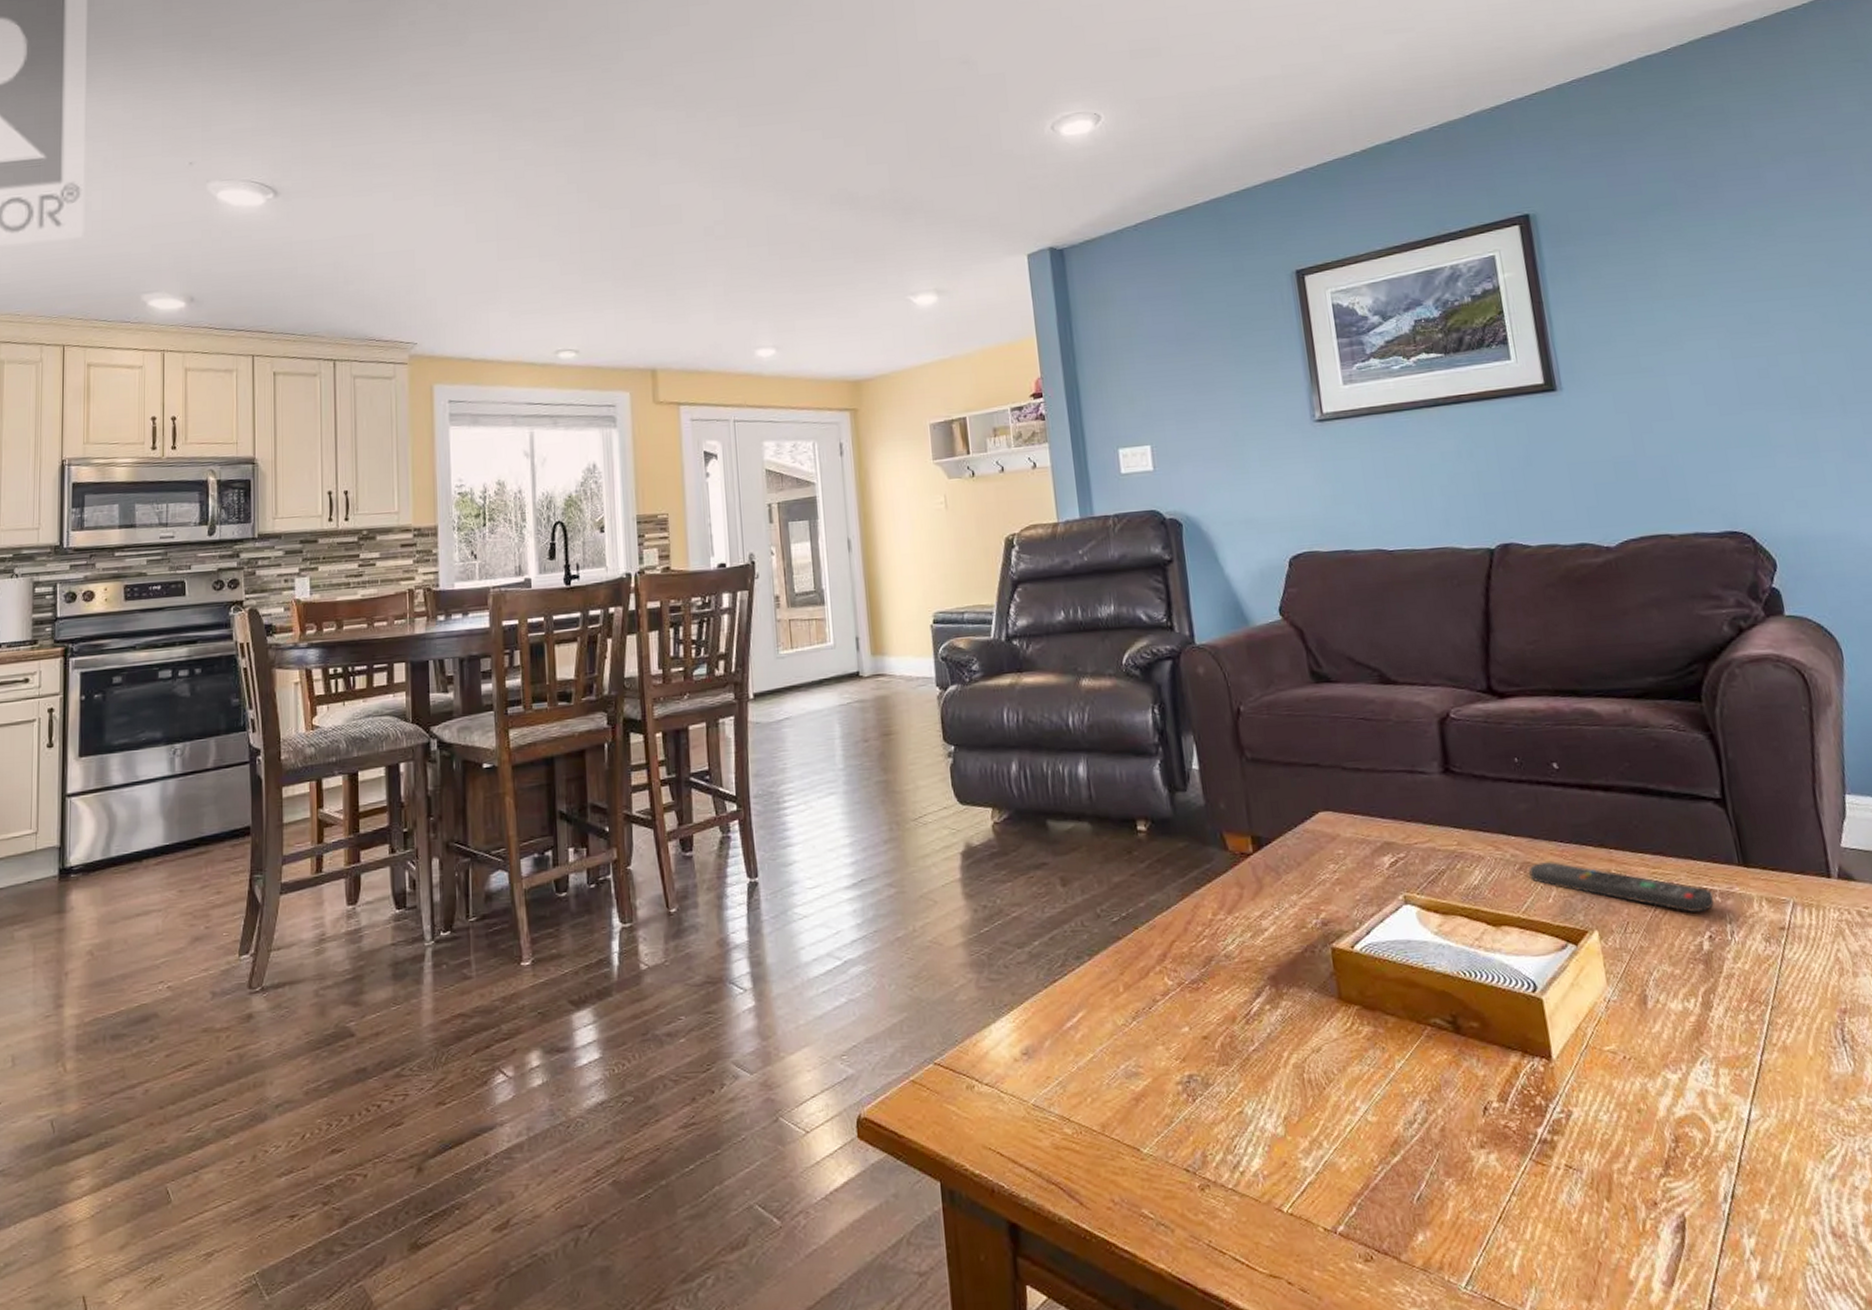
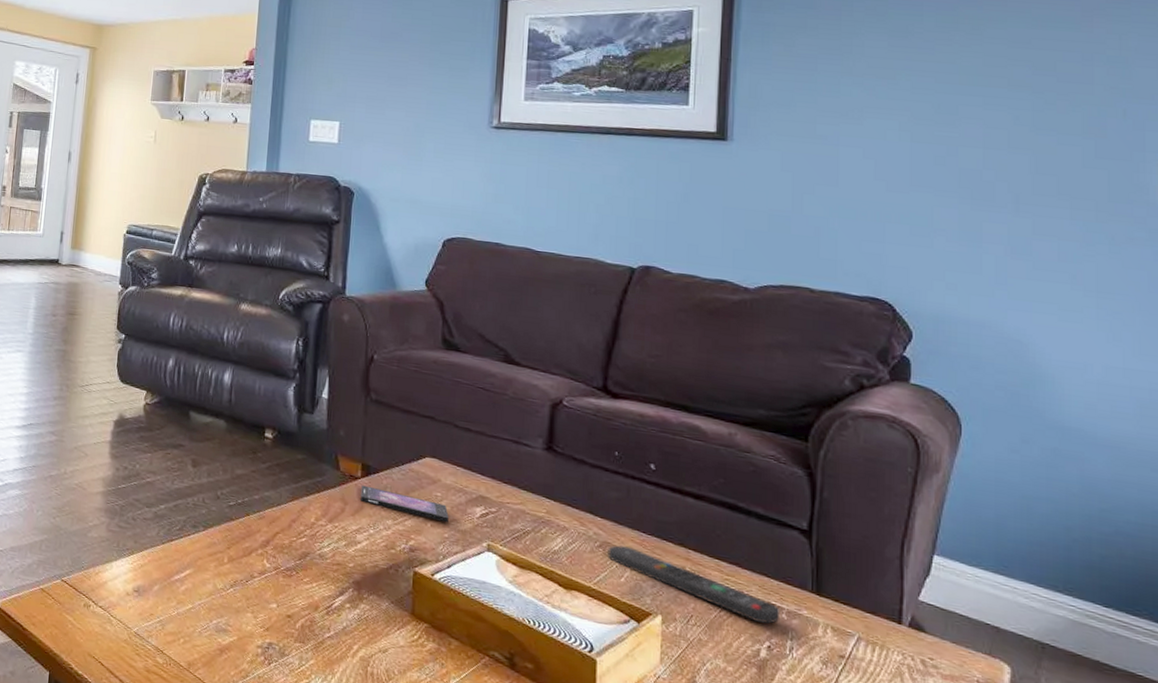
smartphone: none [1255,860,1357,883] -> present [360,485,449,523]

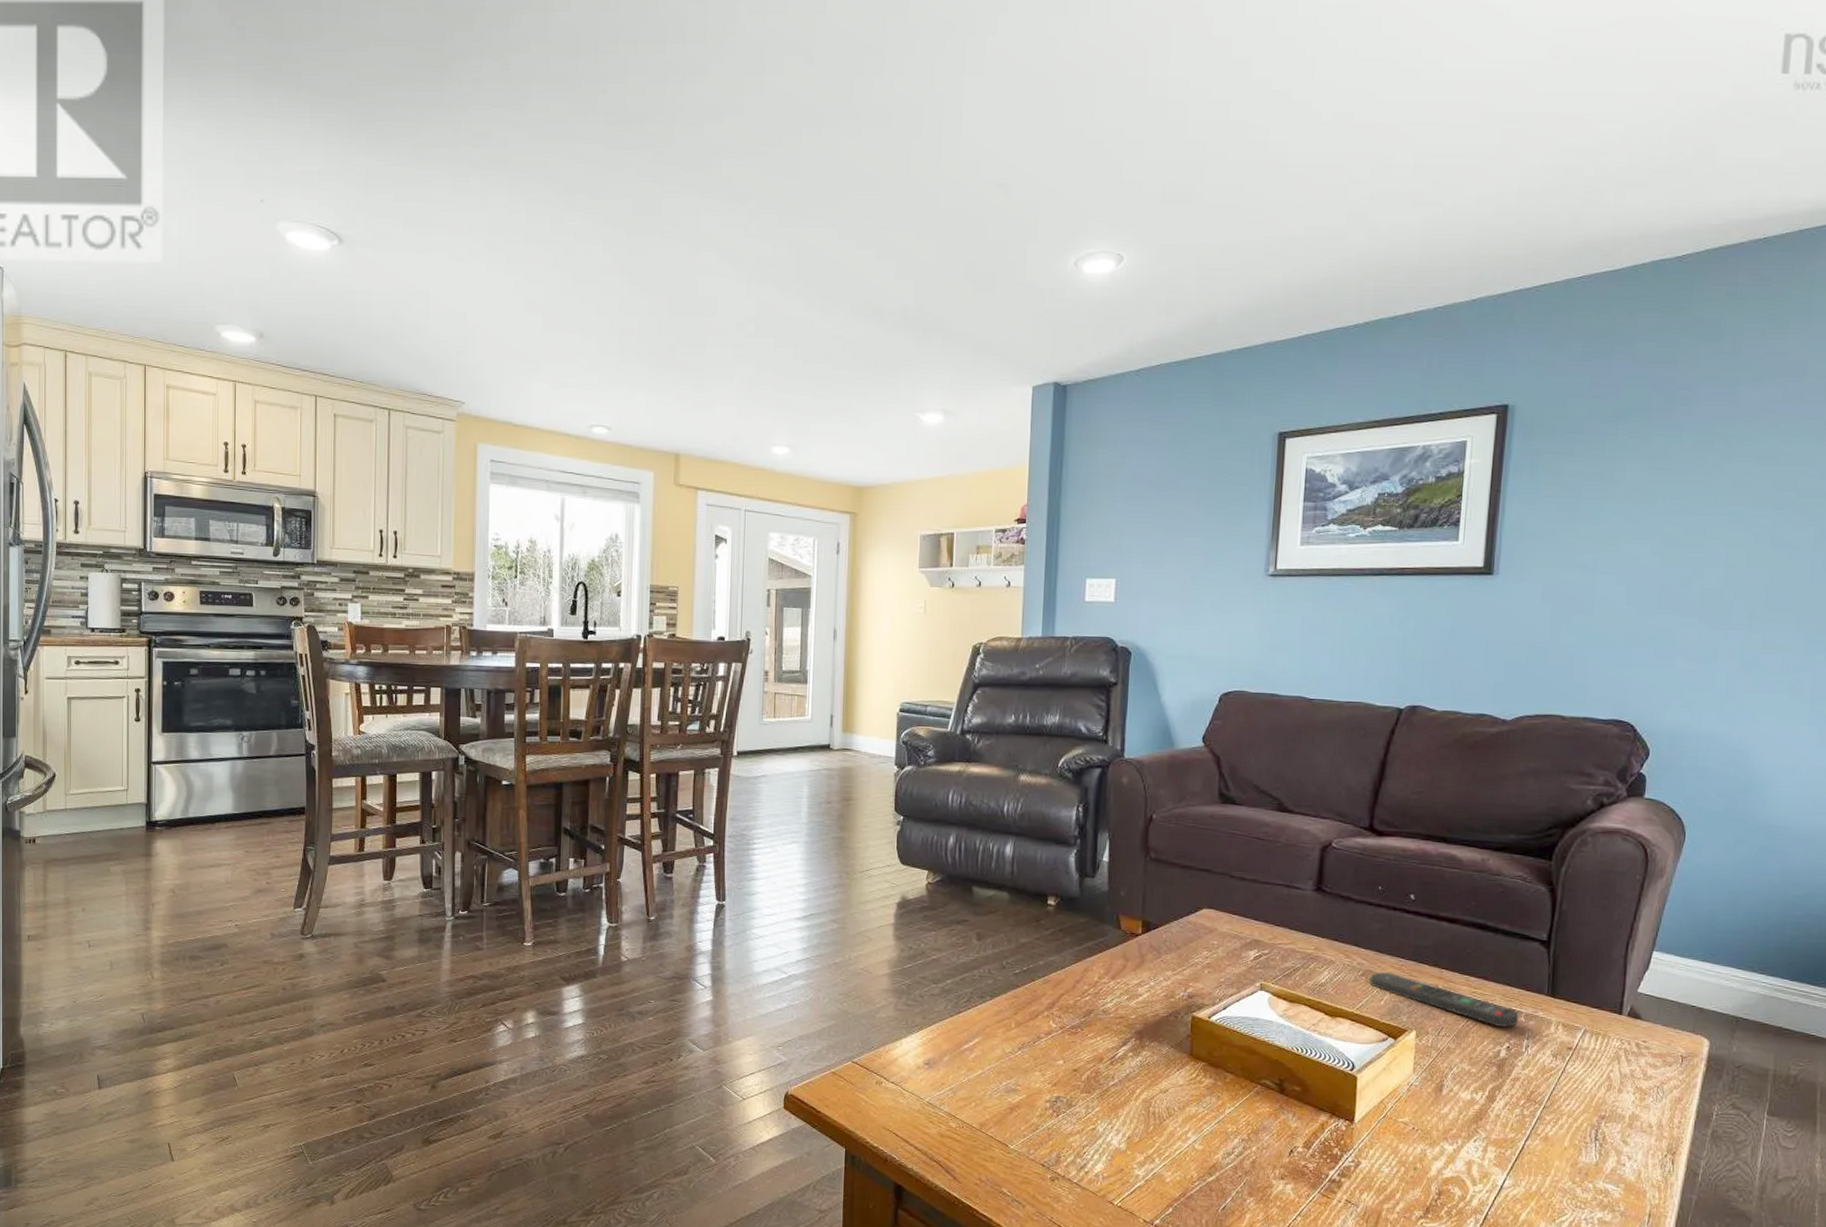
smartphone: present [360,485,449,523] -> none [1141,941,1225,968]

